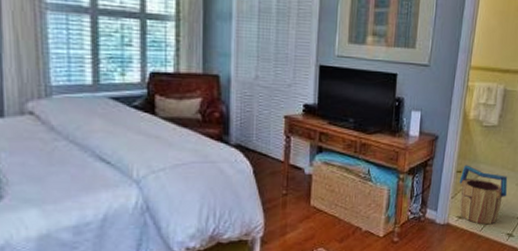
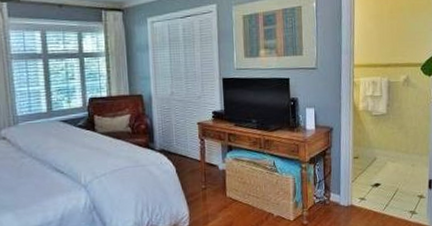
bucket: present [459,165,508,225] -> none [357,151,405,204]

